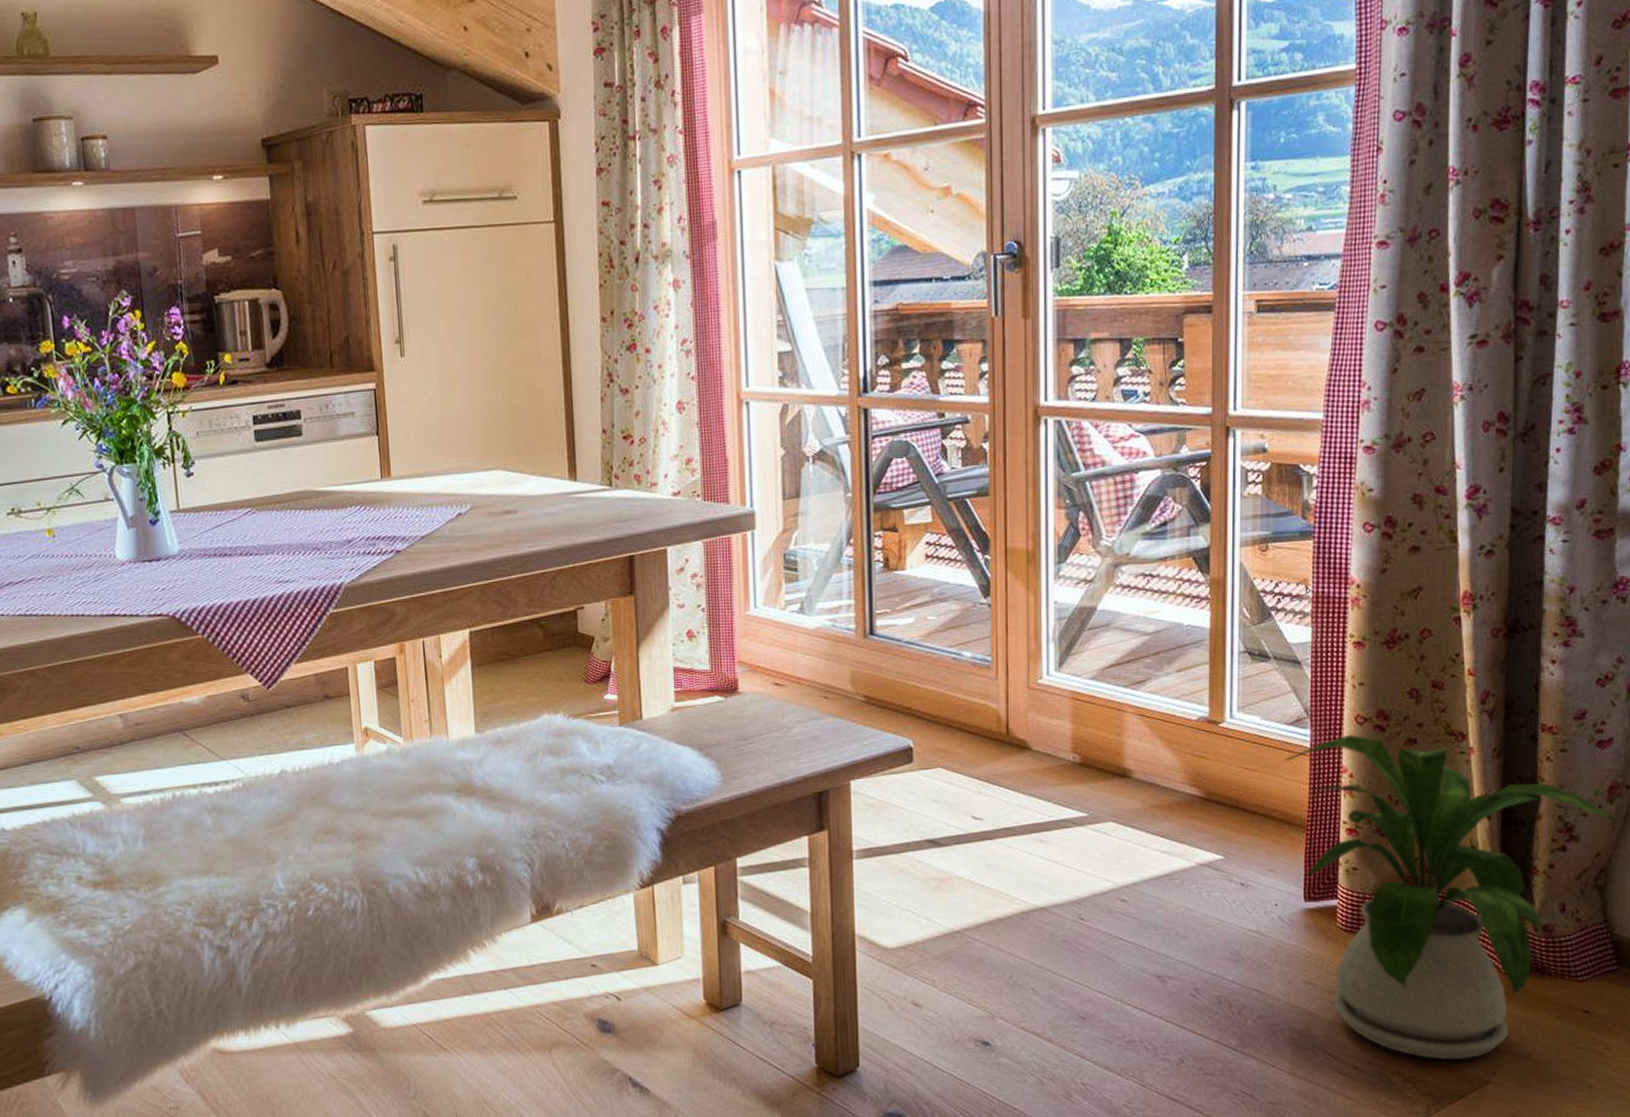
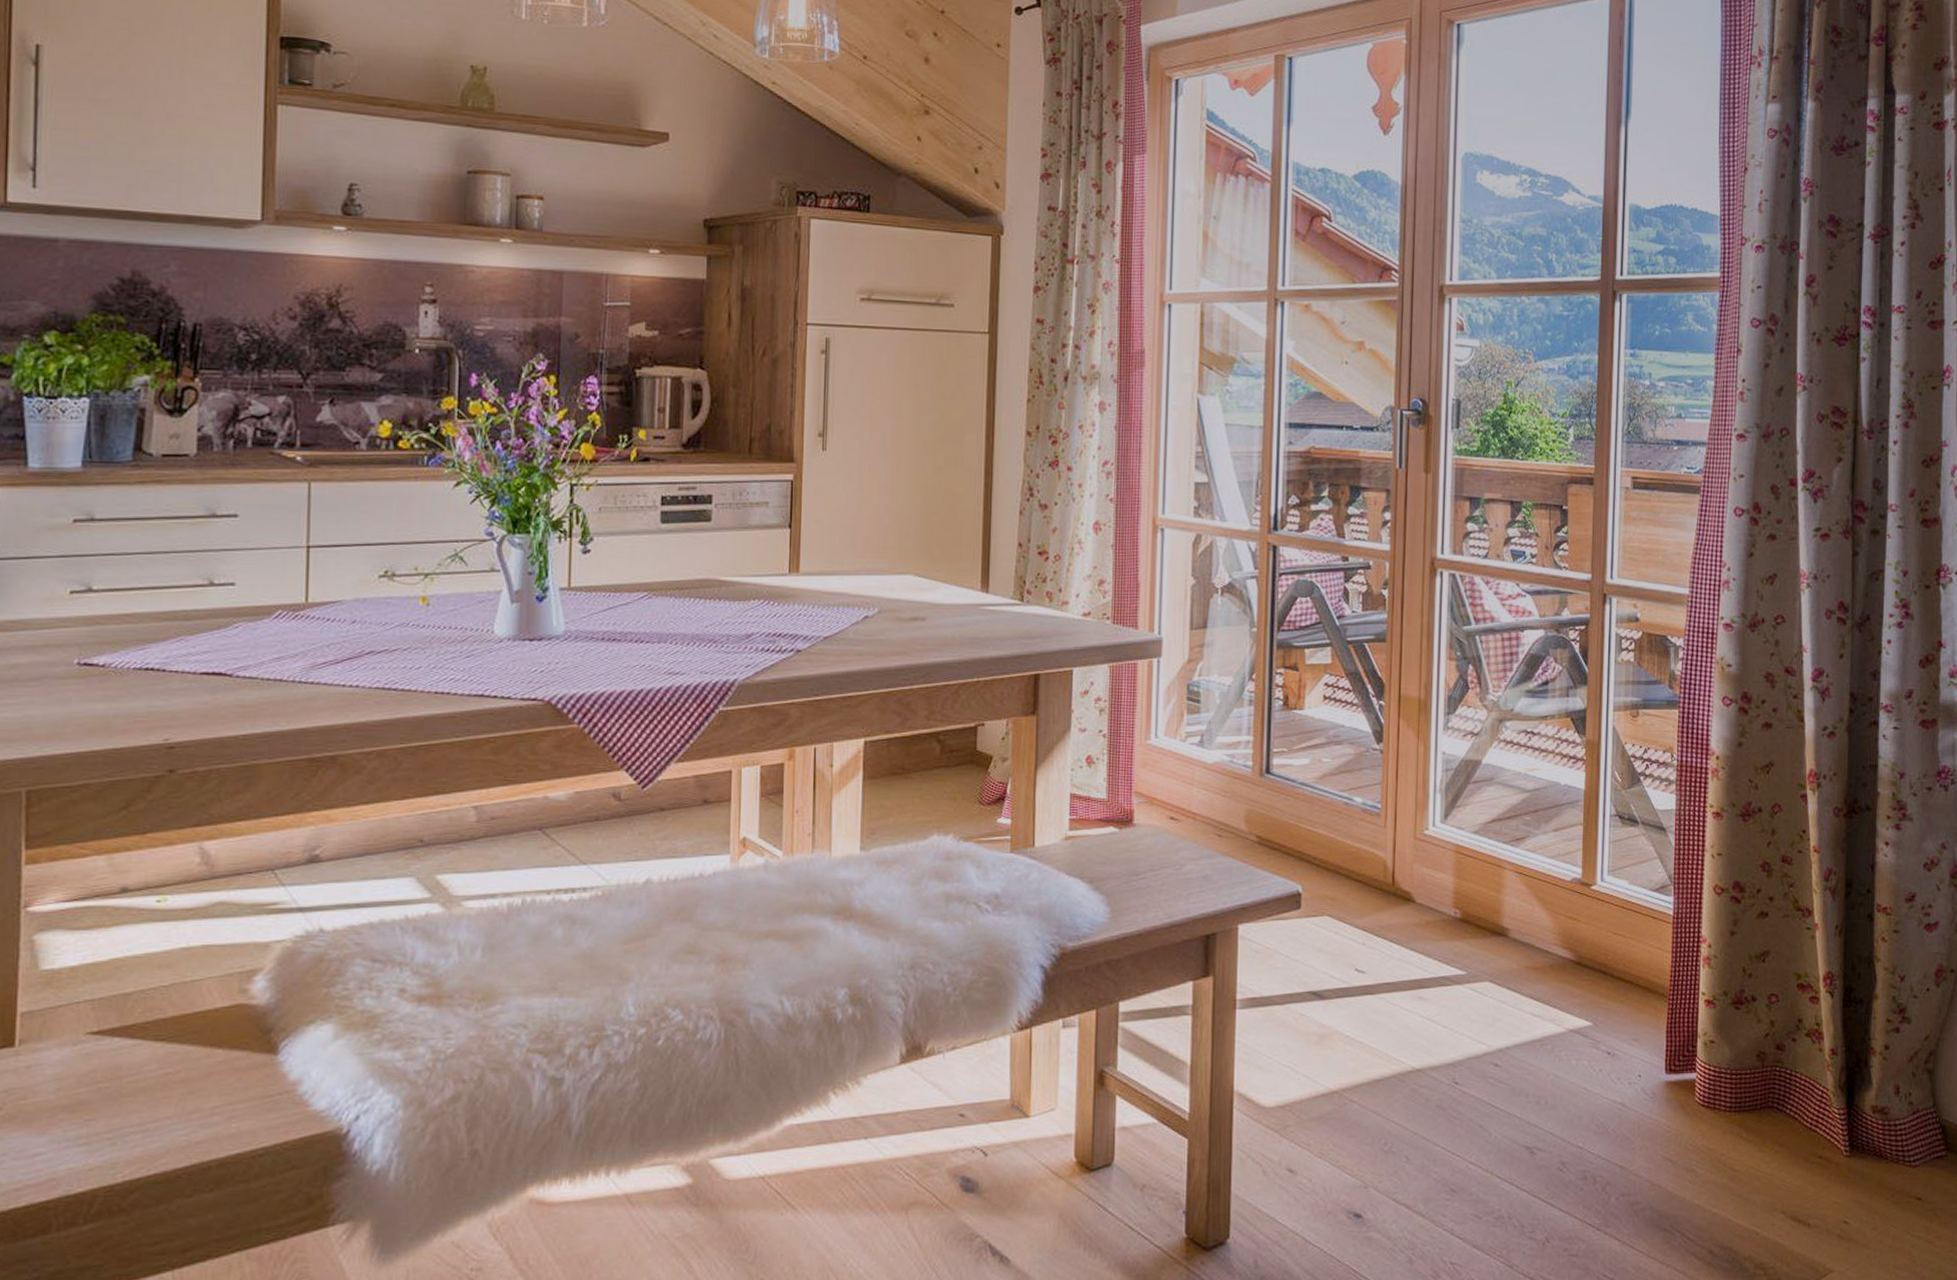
house plant: present [1285,734,1619,1060] -> none [1650,904,1945,1246]

